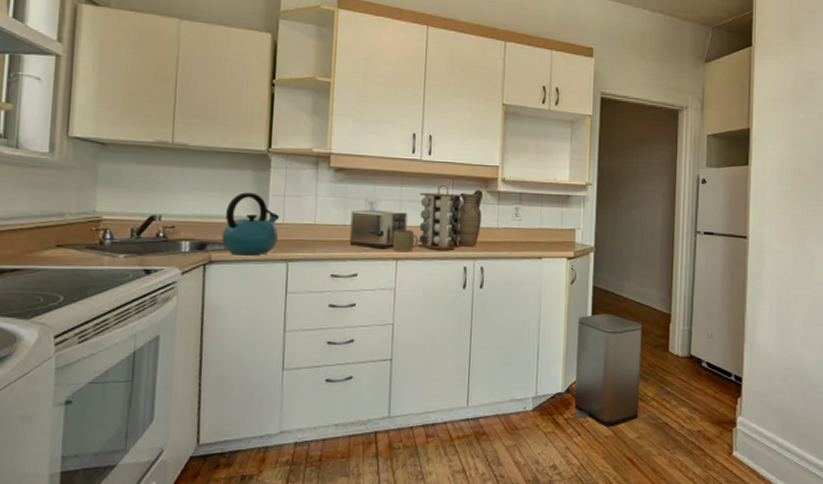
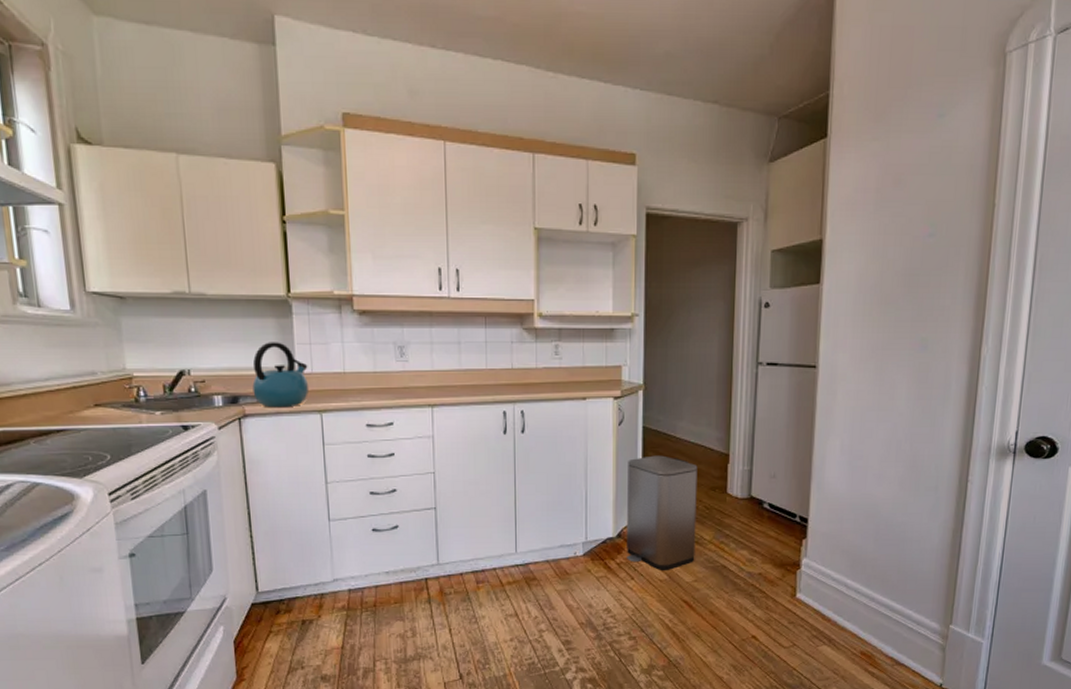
toaster: present [349,209,408,249] -> none [380,354,440,396]
mug: present [392,230,419,253] -> none [426,374,453,399]
spice rack: present [417,184,465,250] -> none [450,323,500,394]
ceramic jug: present [457,189,483,247] -> none [494,327,519,390]

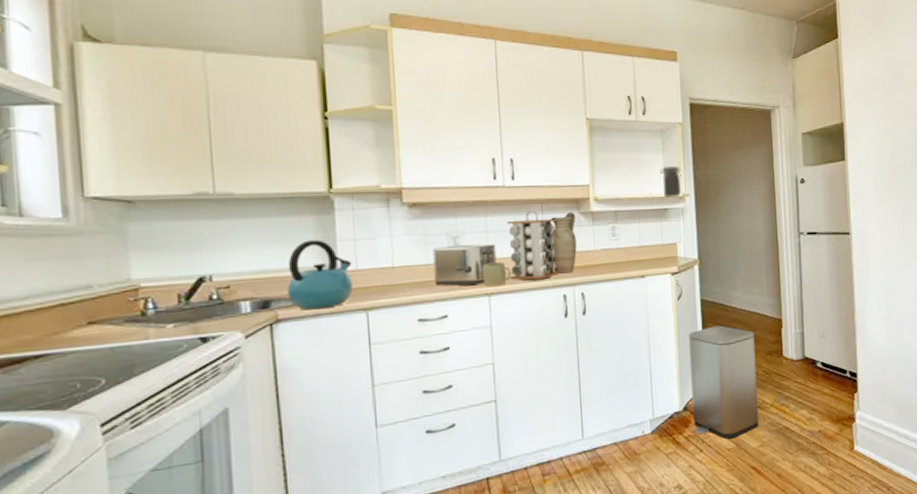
toaster: none [380,354,440,396] -> present [433,243,497,286]
mug: none [426,374,453,399] -> present [482,262,511,288]
spice rack: none [450,323,500,394] -> present [506,209,560,281]
ceramic jug: none [494,327,519,390] -> present [551,212,577,274]
jar: none [608,283,633,317] -> present [660,166,682,198]

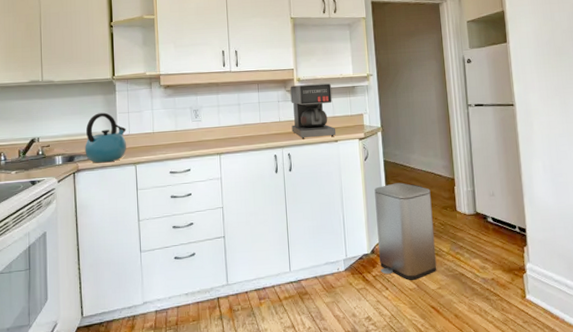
toaster: present [433,243,497,286] -> none [180,114,225,147]
mug: present [482,262,511,288] -> none [215,129,236,149]
spice rack: present [506,209,560,281] -> none [232,89,272,144]
ceramic jug: present [551,212,577,274] -> none [265,90,285,138]
coffee maker: none [584,204,642,275] -> present [290,83,335,140]
jar: present [660,166,682,198] -> none [348,52,367,78]

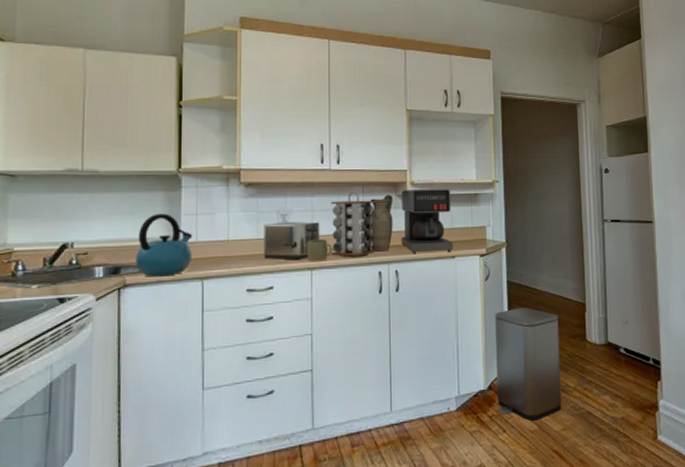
toaster: none [180,114,225,147] -> present [264,221,320,260]
mug: none [215,129,236,149] -> present [306,239,332,262]
spice rack: none [232,89,272,144] -> present [330,191,376,257]
ceramic jug: none [265,90,285,138] -> present [370,194,393,252]

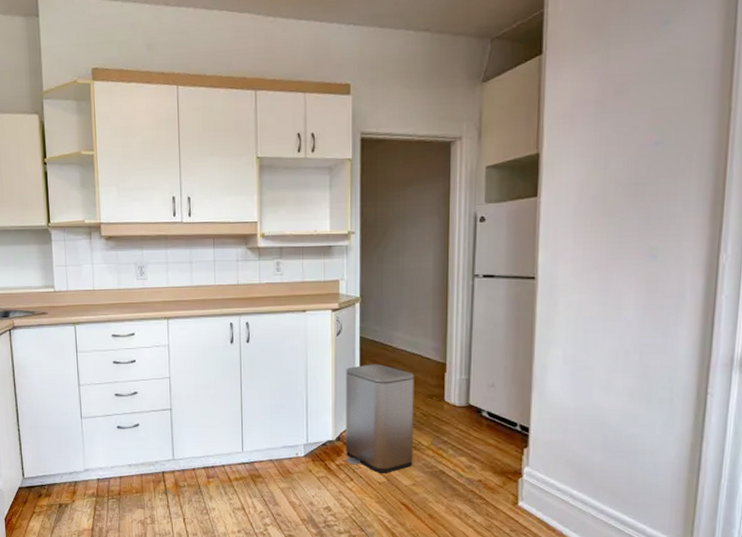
kettle: present [135,213,193,277] -> none [20,265,65,321]
toaster: present [264,221,320,260] -> none [124,273,174,310]
mug: present [306,239,332,262] -> none [162,290,186,312]
spice rack: present [330,191,376,257] -> none [183,244,227,308]
ceramic jug: present [370,194,393,252] -> none [221,247,244,304]
coffee maker: present [401,189,453,254] -> none [251,241,304,307]

